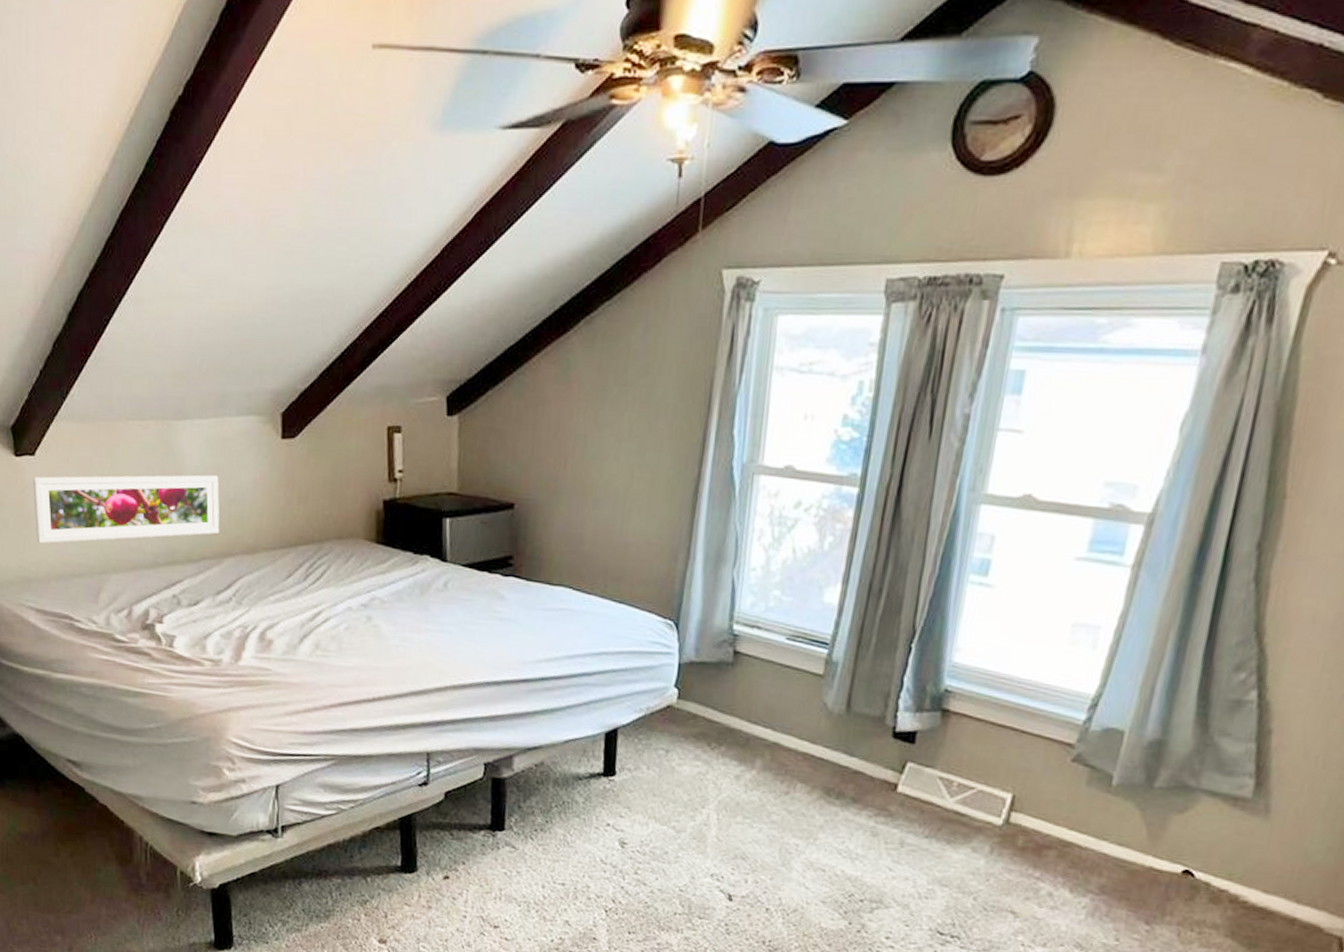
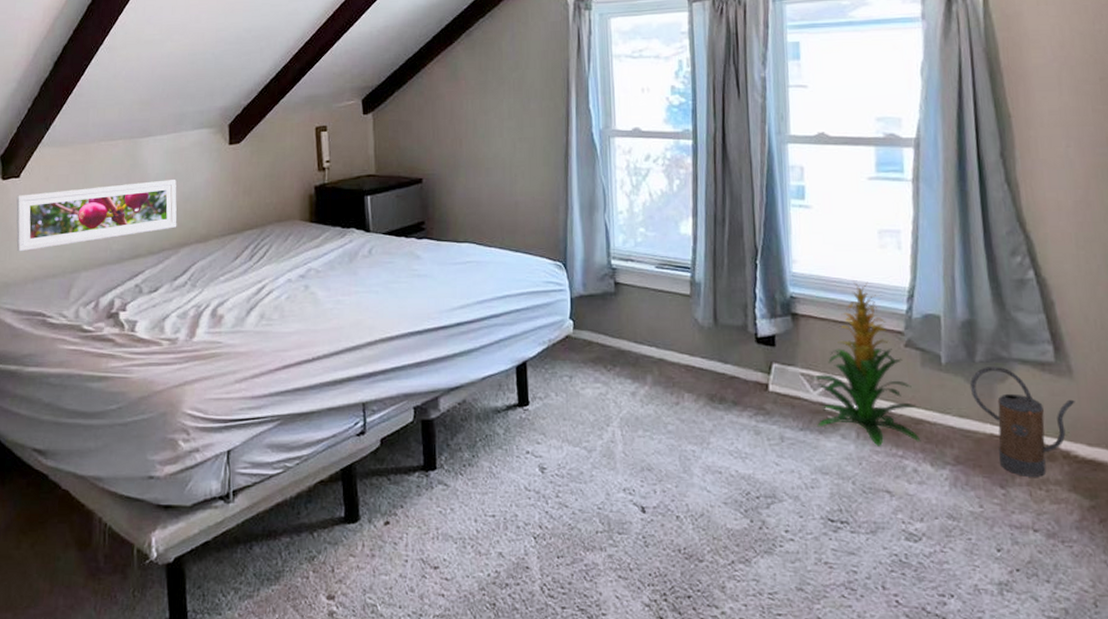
indoor plant: none [946,681,1070,866] -> present [812,281,921,446]
watering can: none [1139,794,1263,918] -> present [970,367,1075,477]

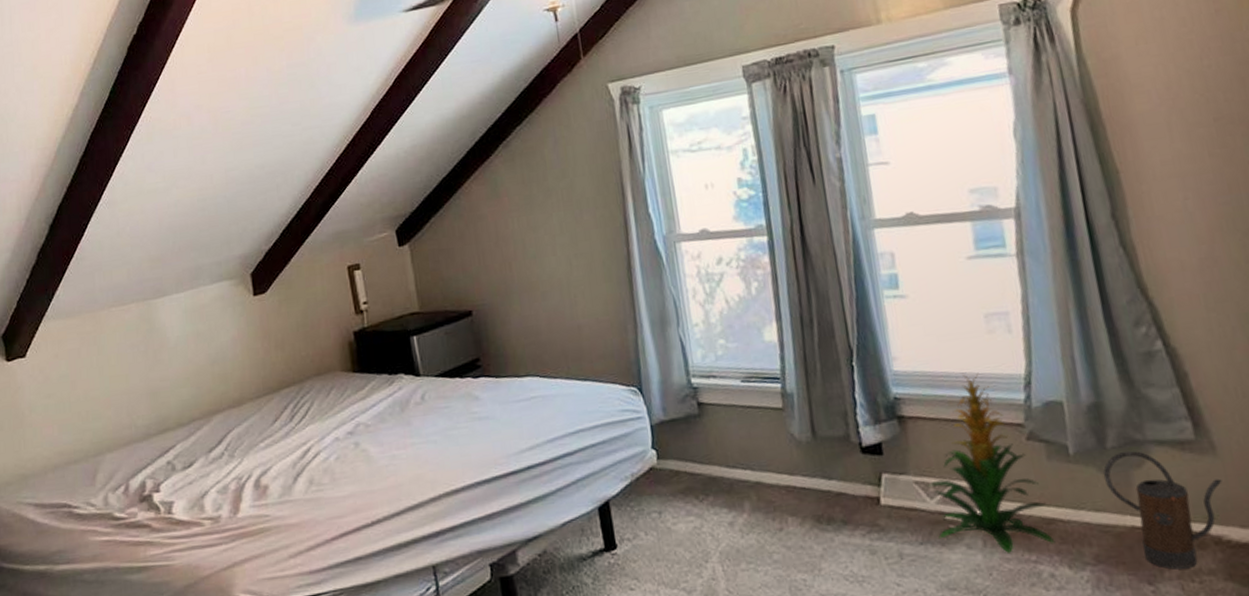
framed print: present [16,180,177,252] -> none [25,341,206,439]

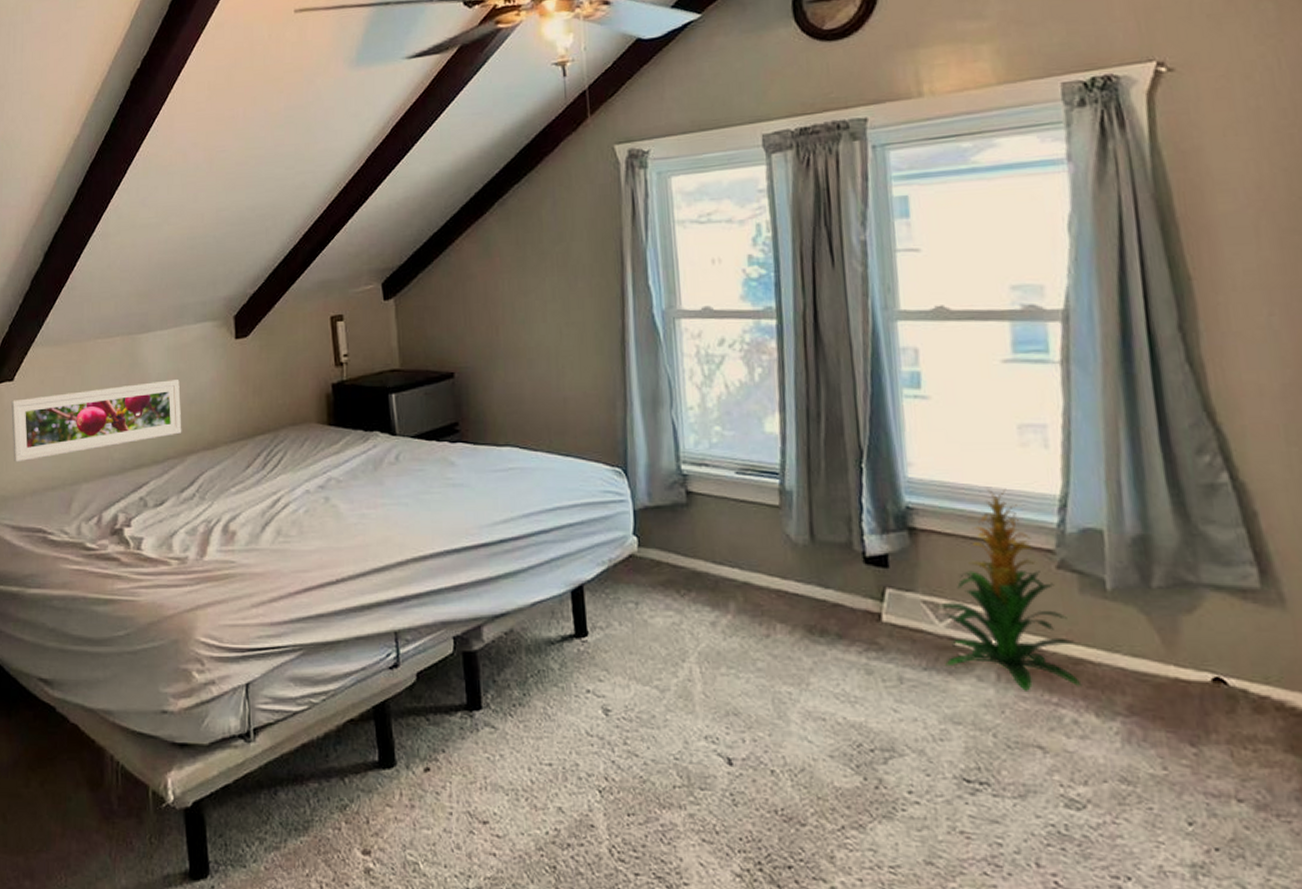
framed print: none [25,341,206,439] -> present [11,380,182,462]
watering can: present [1103,451,1222,570] -> none [1145,594,1291,733]

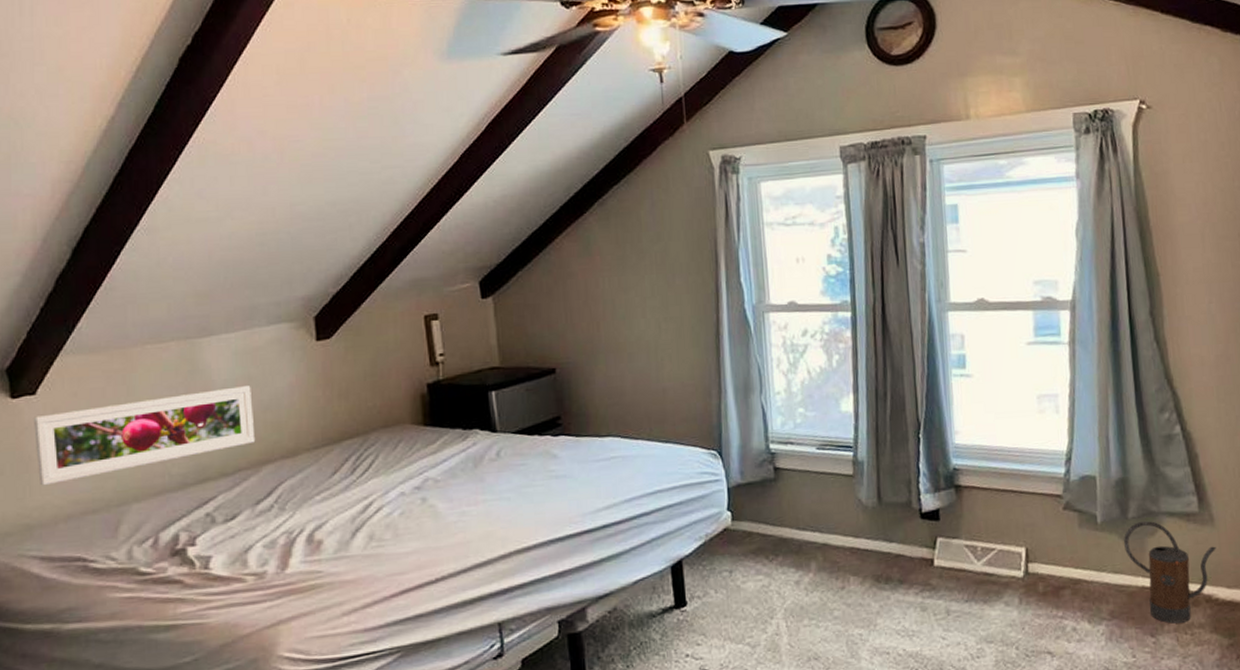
indoor plant: present [936,488,1082,691] -> none [975,448,1079,610]
watering can: none [1145,594,1291,733] -> present [1123,521,1216,624]

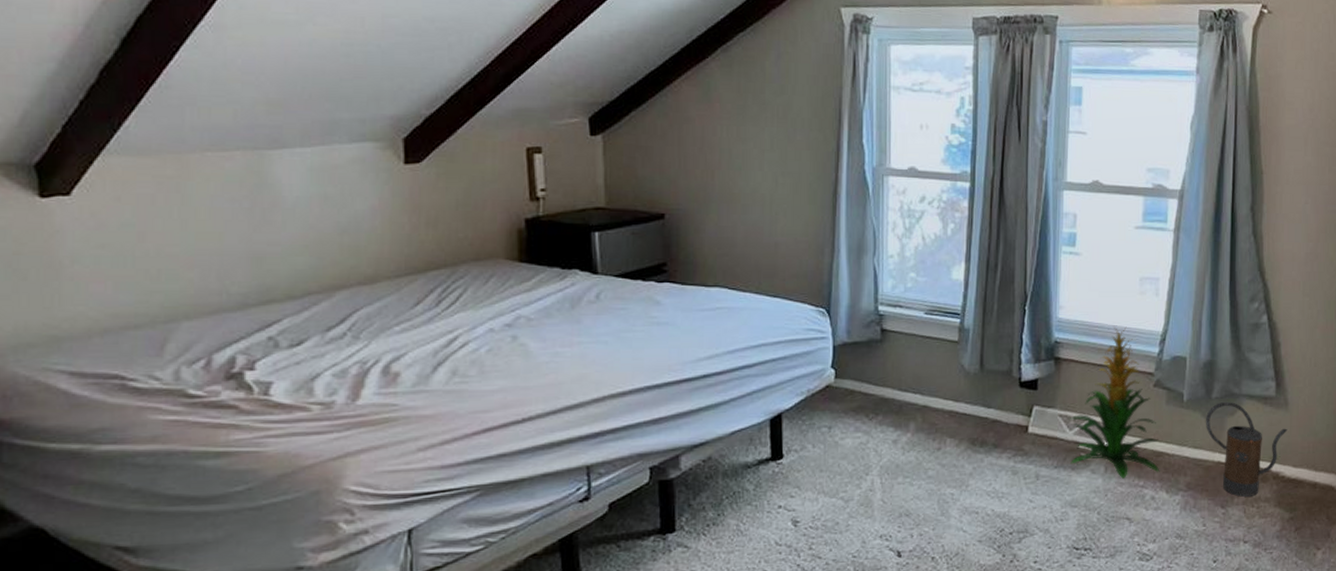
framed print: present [34,386,256,486] -> none [67,205,330,296]
indoor plant: none [975,448,1079,610] -> present [1069,326,1160,478]

